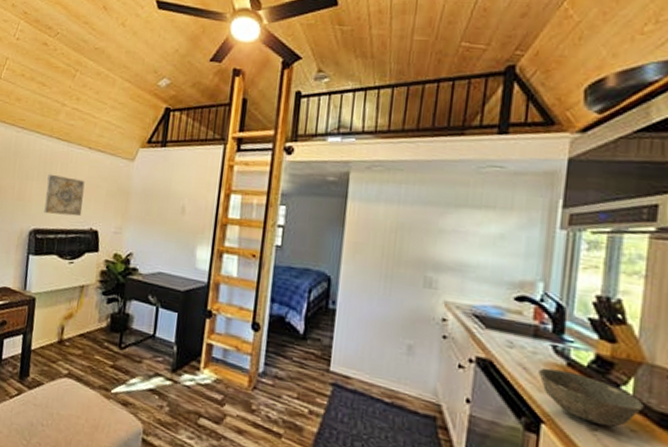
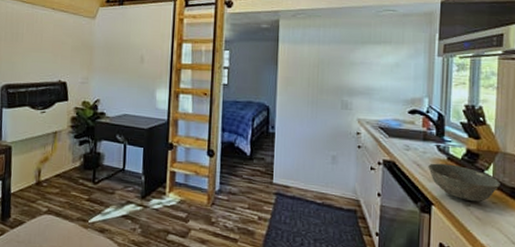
wall art: present [44,173,85,217] -> none [14,33,51,71]

